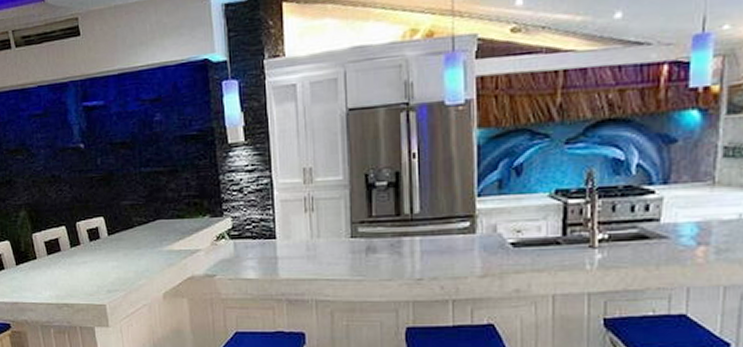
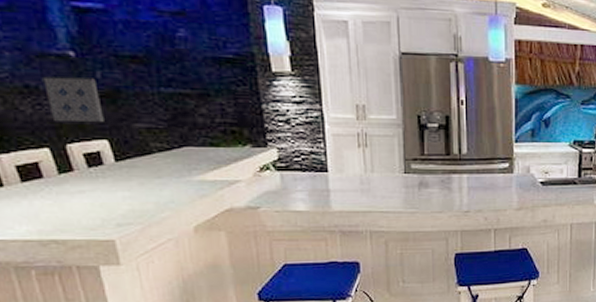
wall art: none [63,165,102,204] -> present [43,76,104,123]

